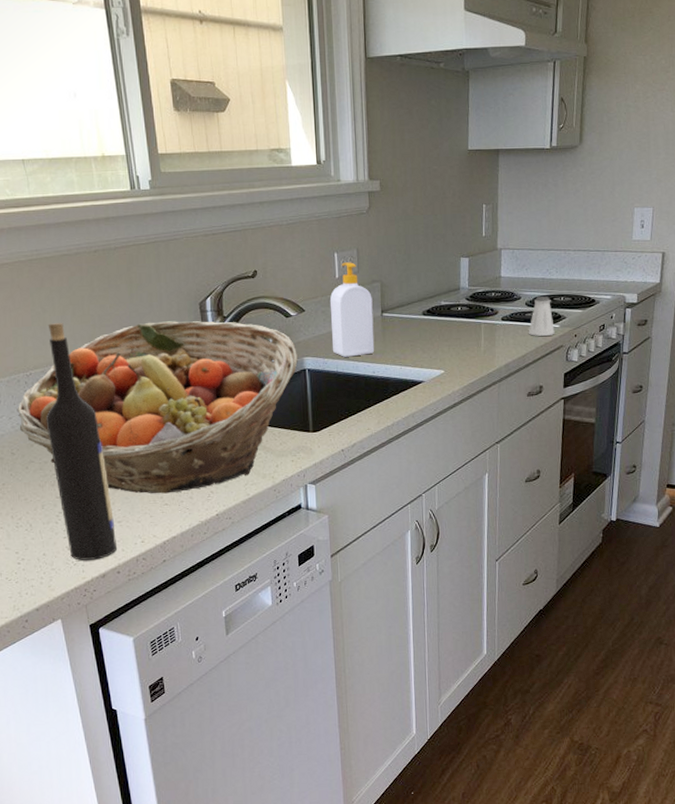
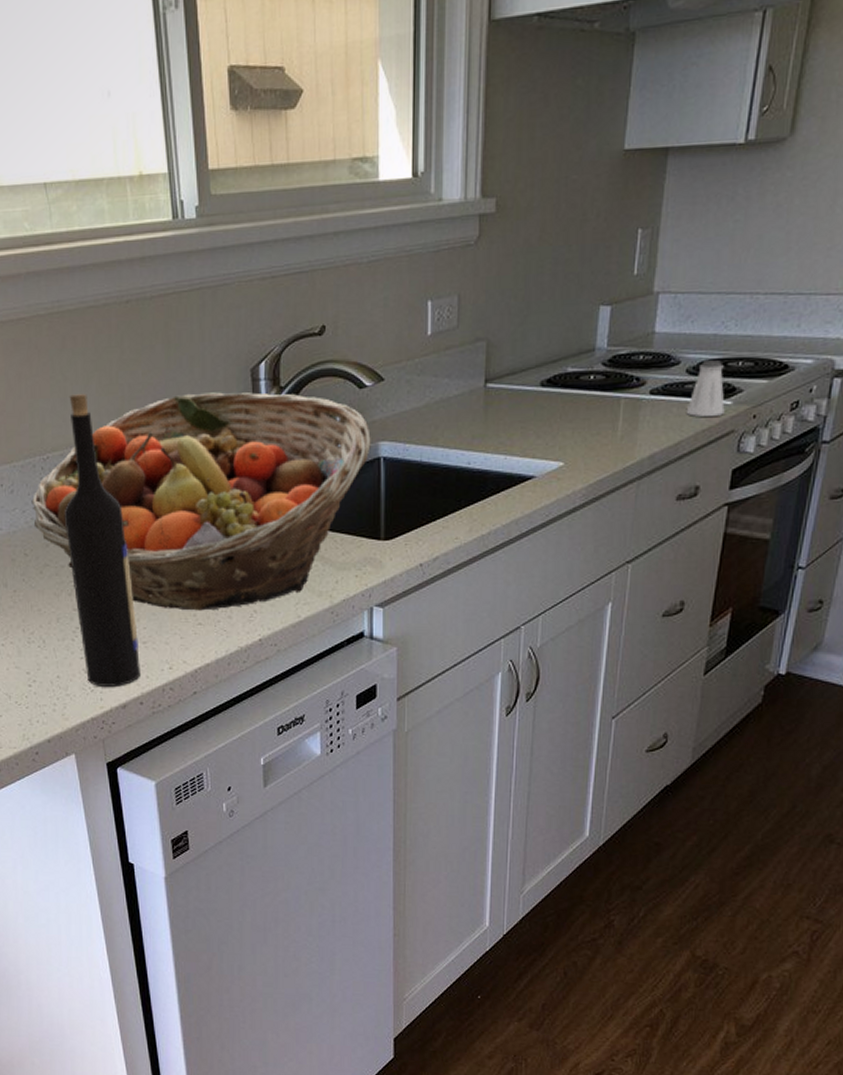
soap bottle: present [329,262,375,357] -> none [417,313,474,442]

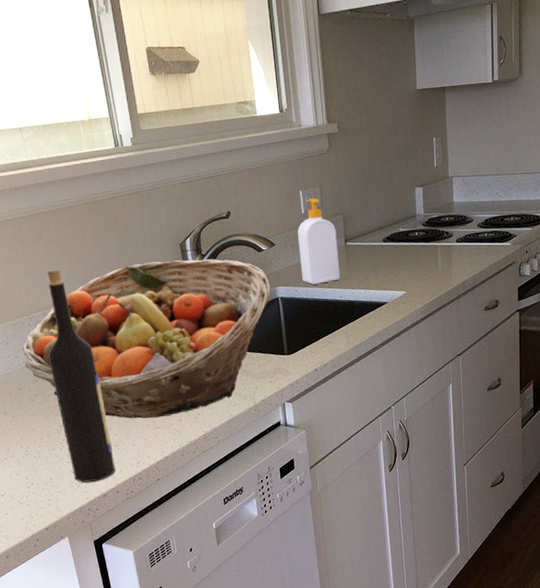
soap bottle: none [417,313,474,442] -> present [297,198,341,285]
saltshaker: present [686,360,725,417] -> none [481,217,507,255]

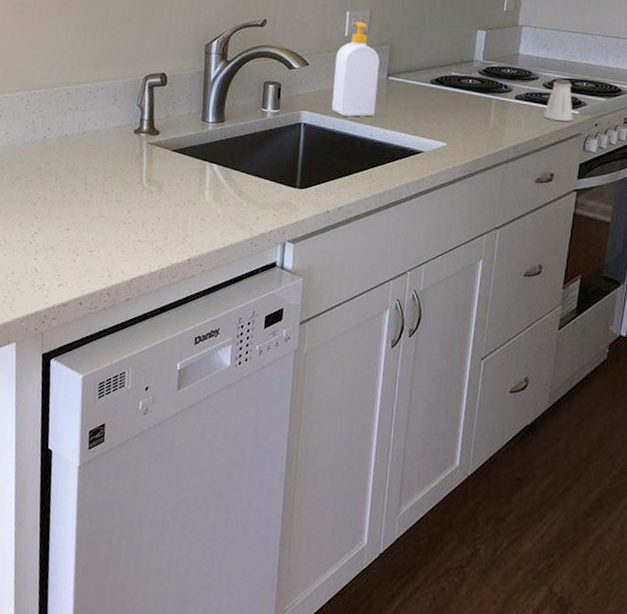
fruit basket: present [22,259,271,419] -> none [14,57,295,230]
wine bottle: present [47,269,116,483] -> none [37,48,89,287]
saltshaker: none [481,217,507,255] -> present [543,79,573,121]

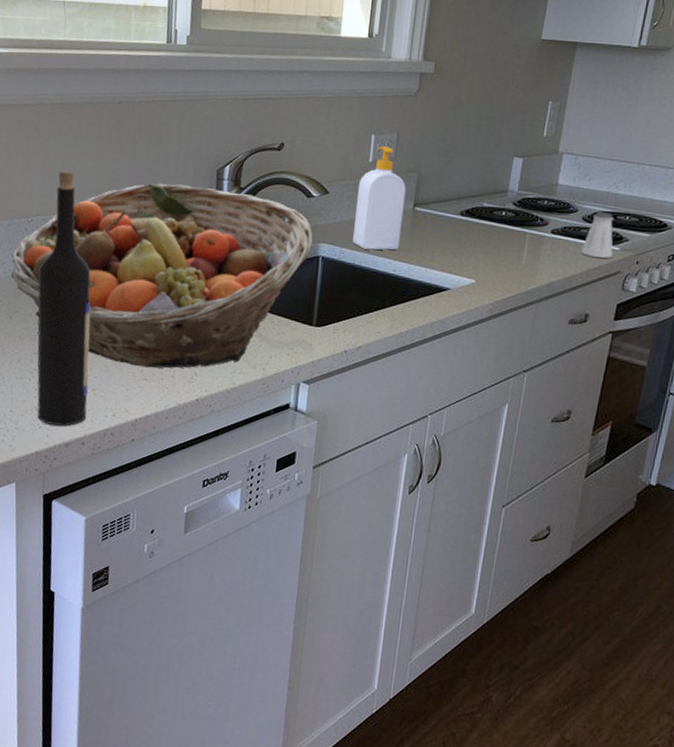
fruit basket: none [14,57,295,230] -> present [11,183,313,369]
wine bottle: none [37,48,89,287] -> present [37,171,91,426]

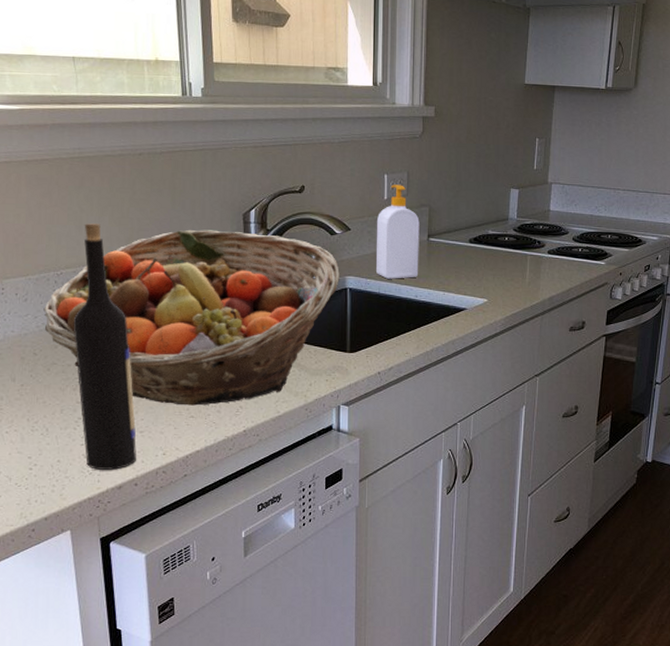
saltshaker: present [580,212,614,258] -> none [573,233,600,272]

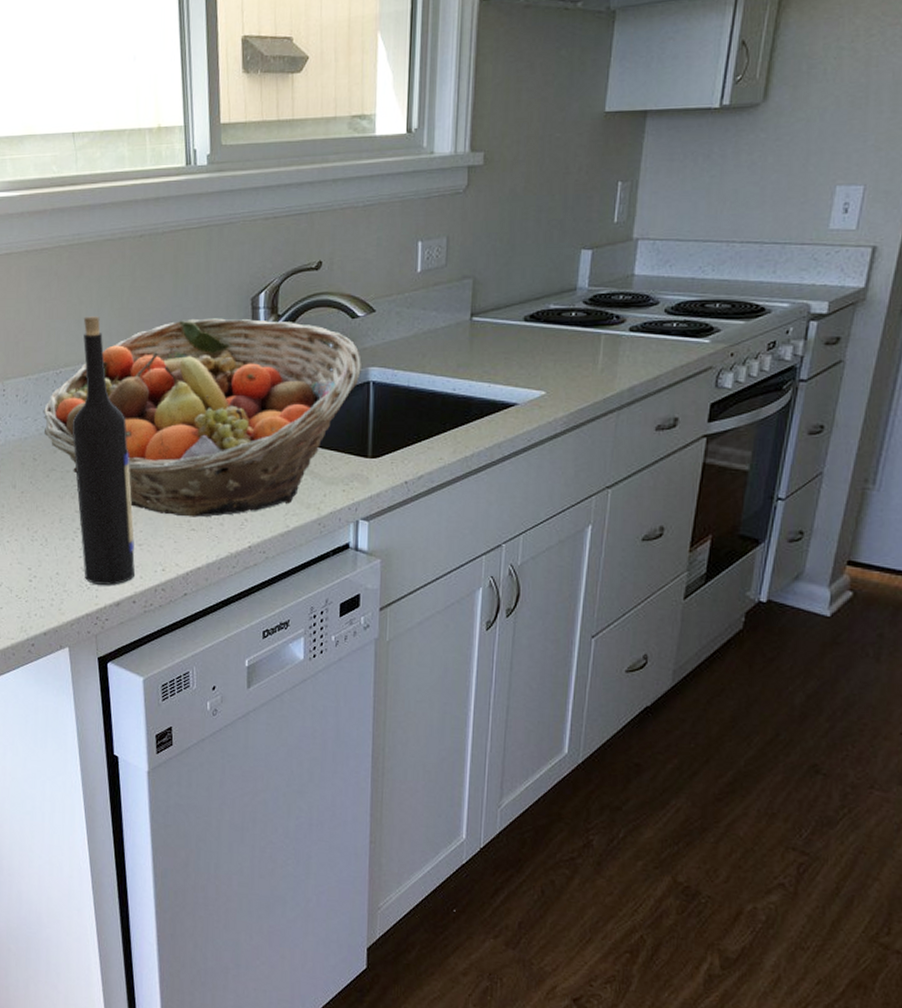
soap bottle: present [376,184,420,279] -> none [405,253,461,369]

